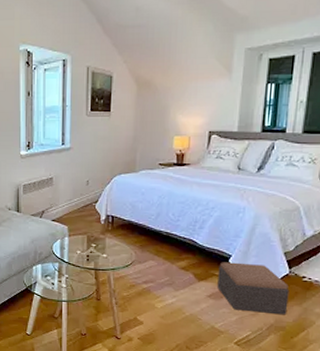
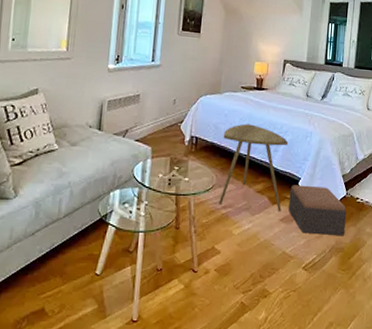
side table: none [139,201,216,288] -> present [219,124,289,211]

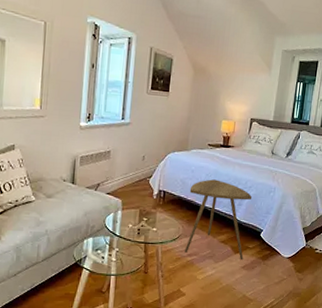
footstool: present [288,185,347,236] -> none [250,236,305,283]

